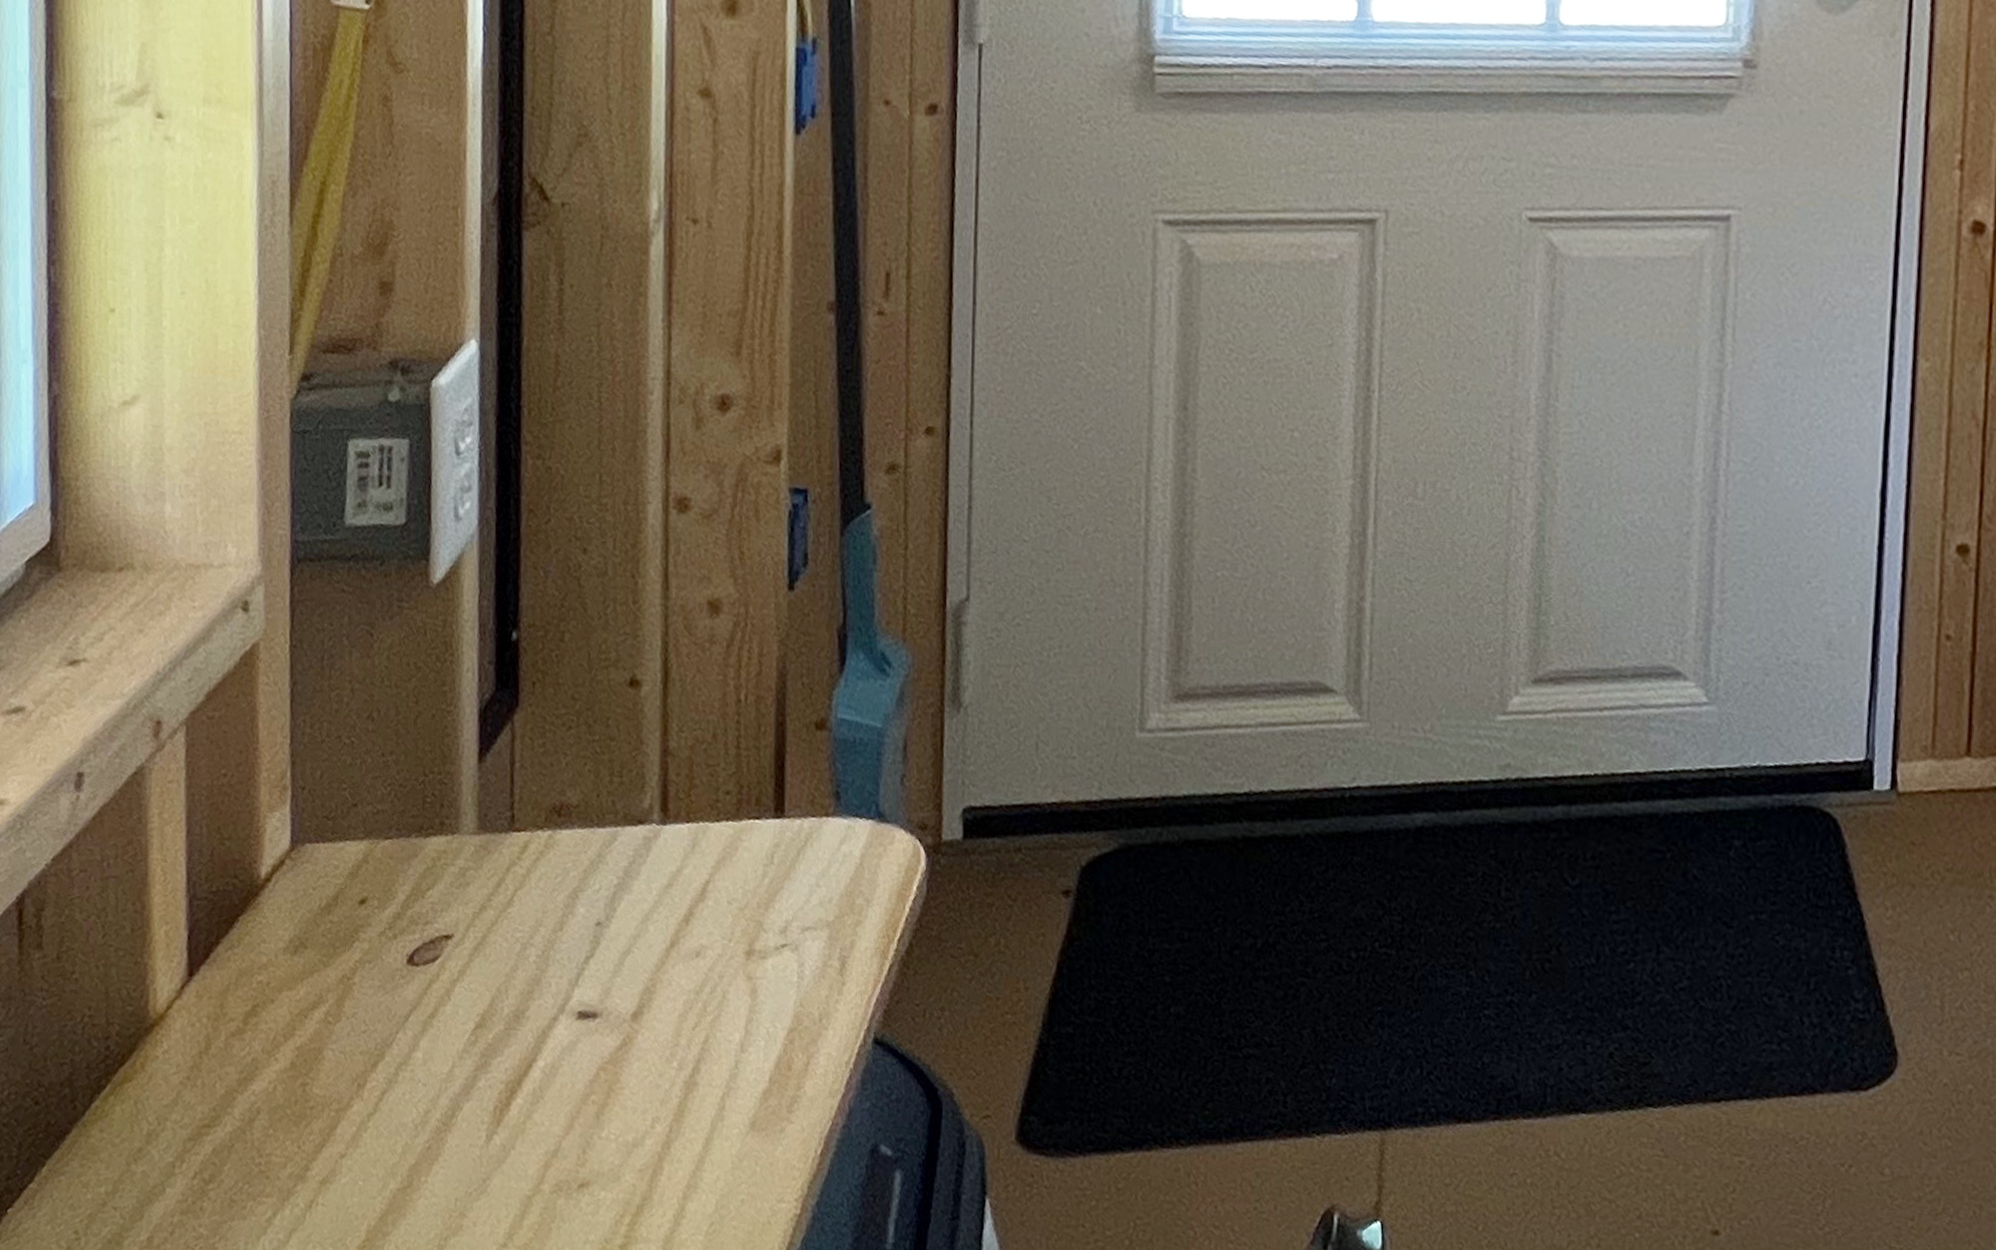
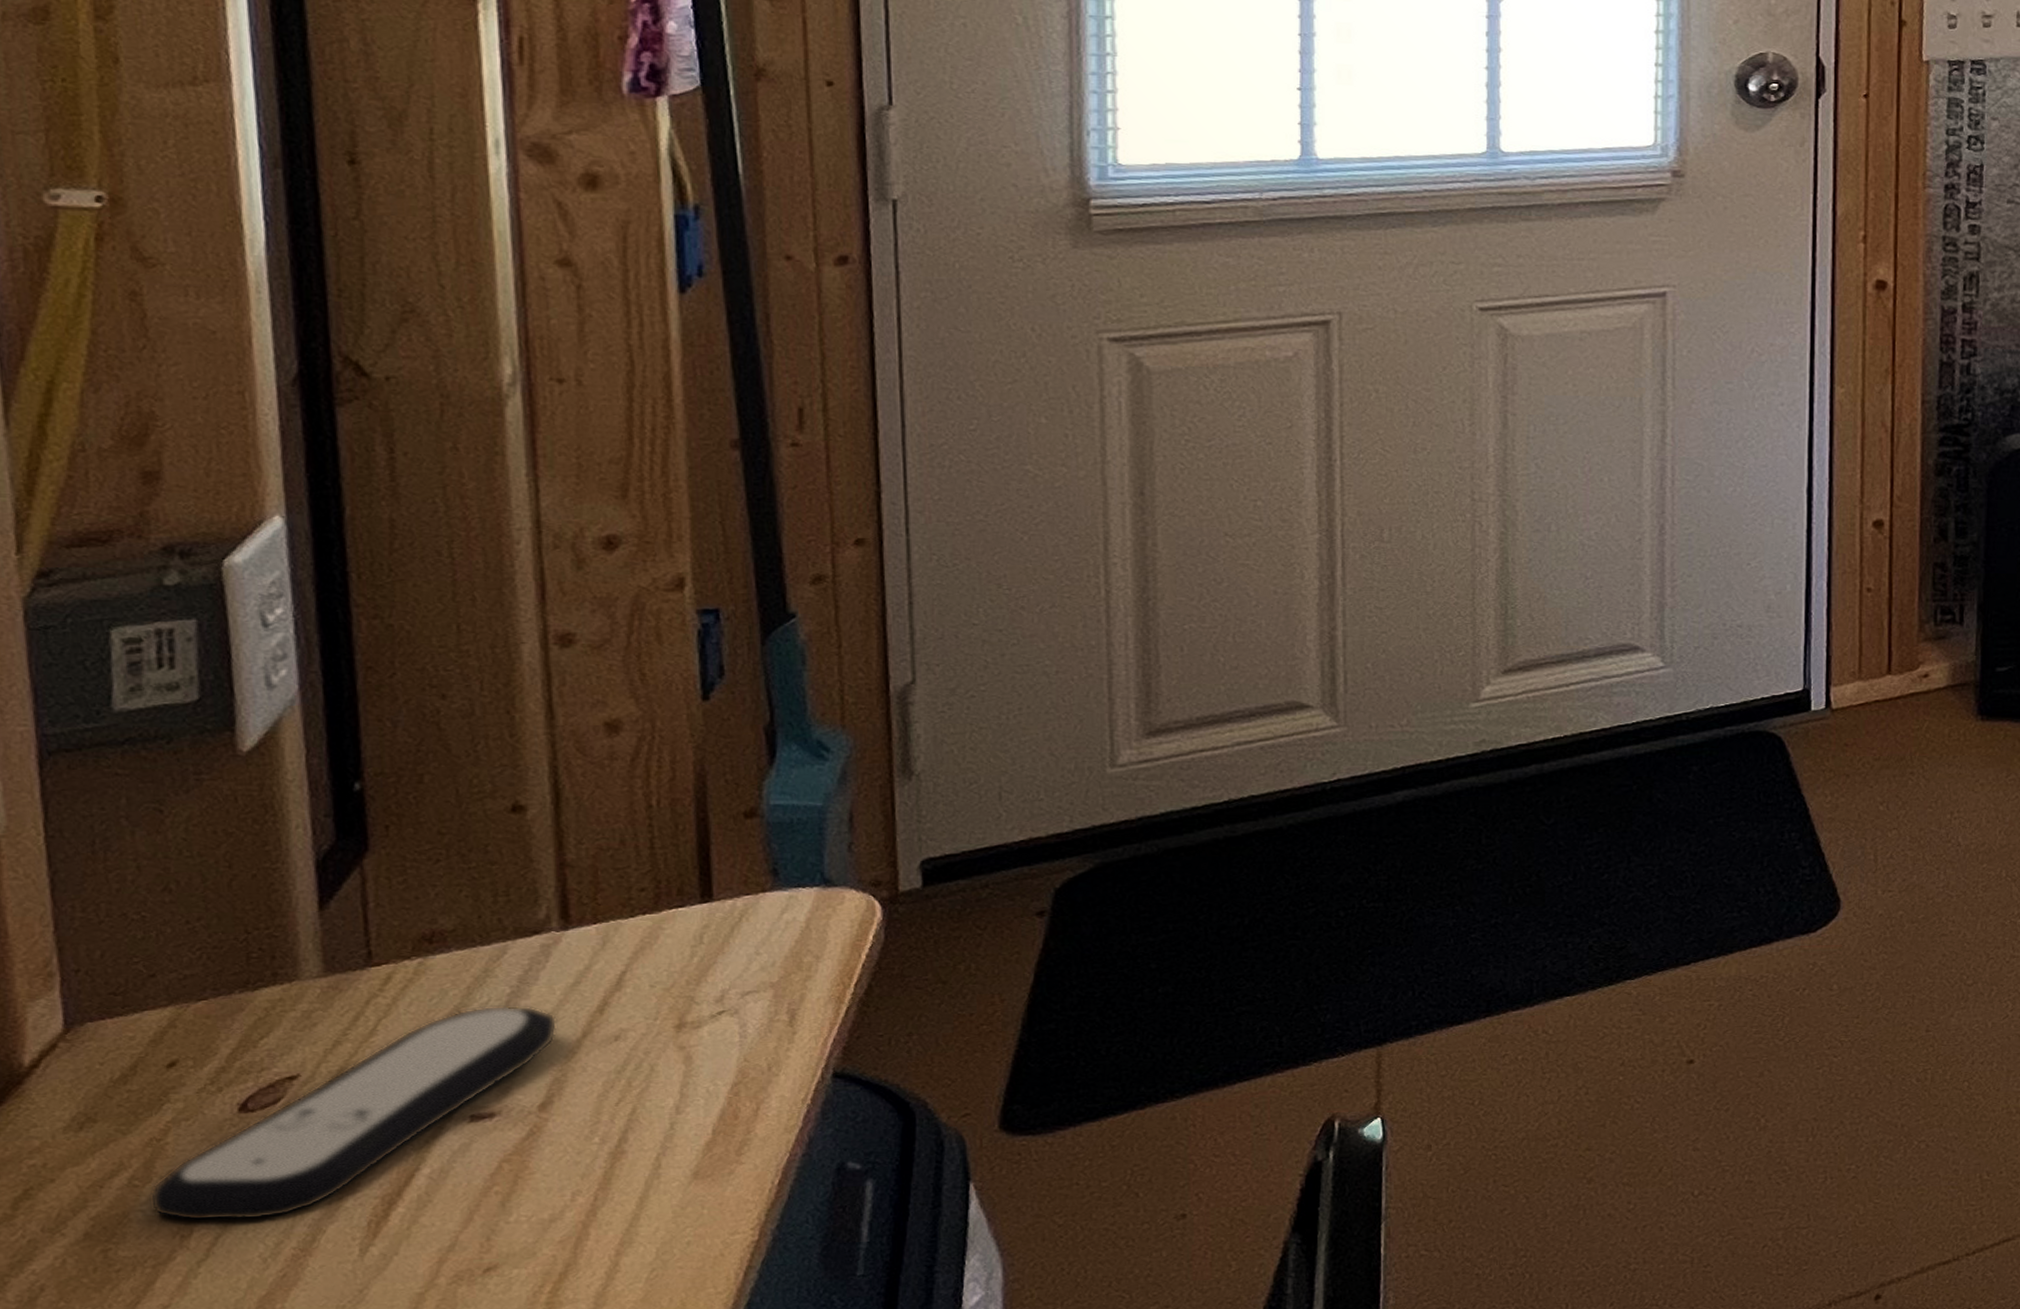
remote control: none [338,893,652,1084] -> present [149,1005,558,1221]

